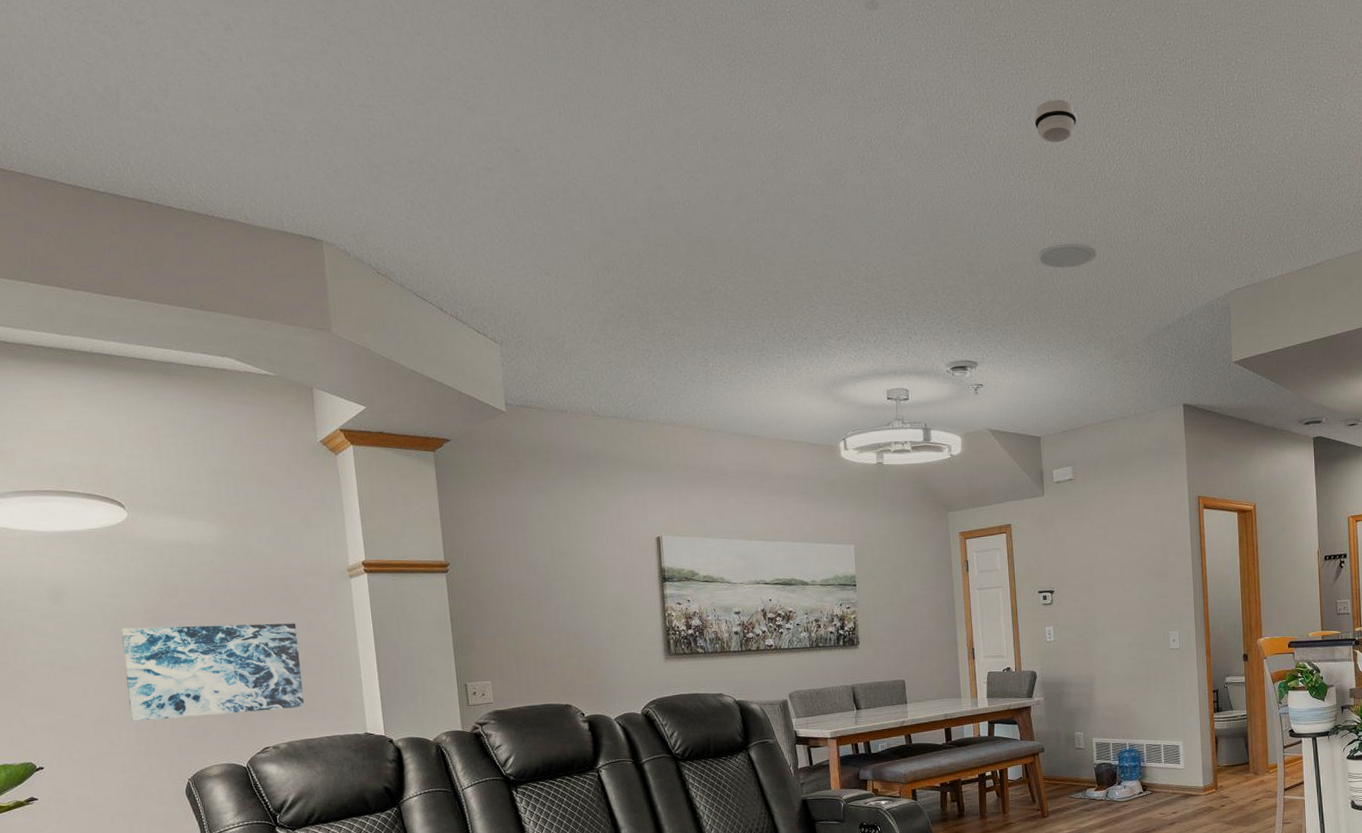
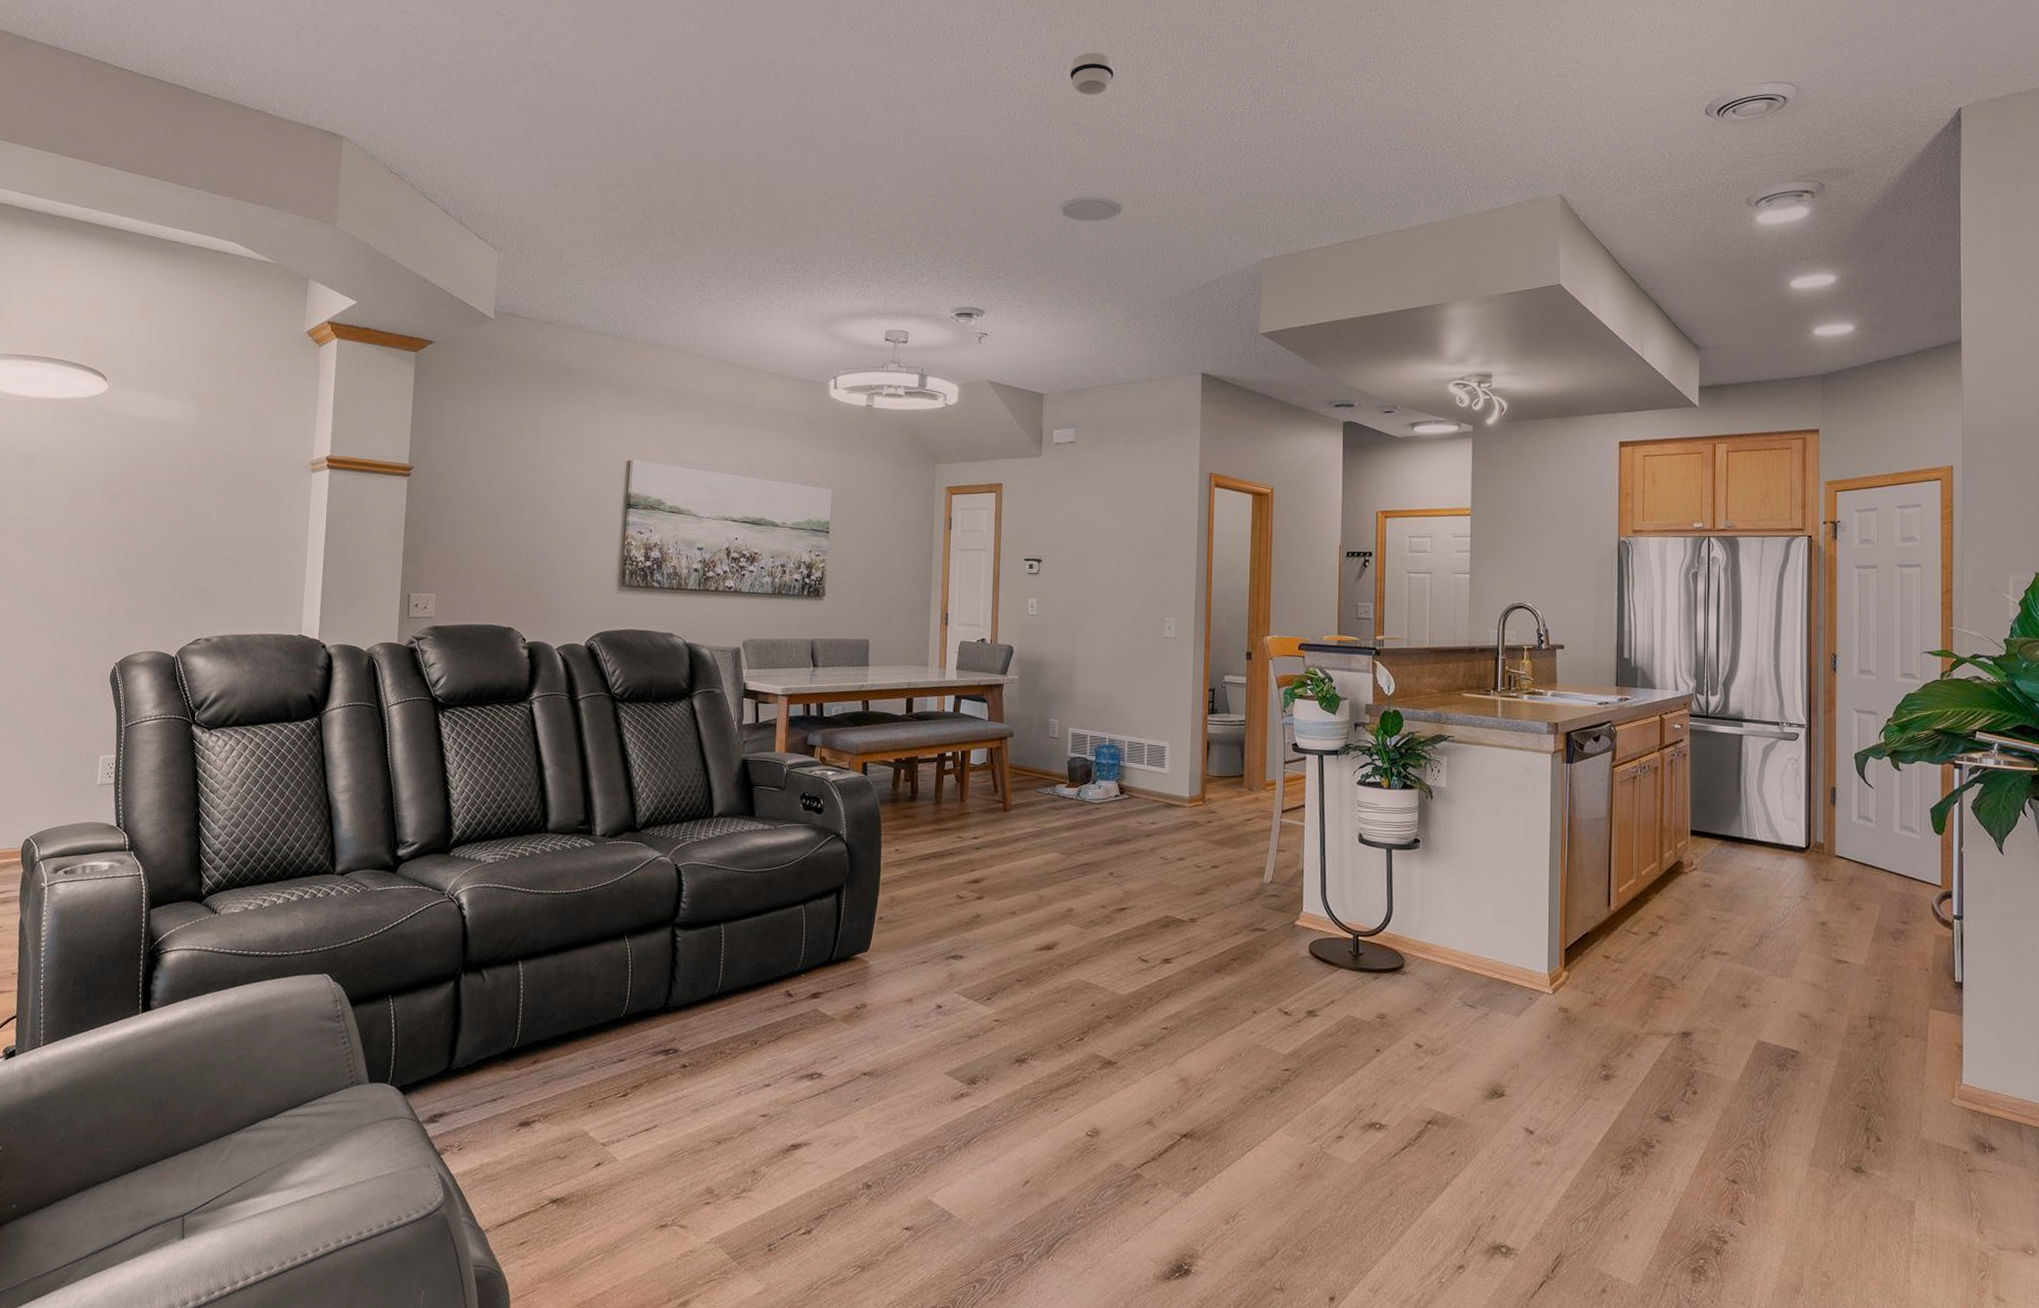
wall art: present [121,623,305,722] -> none [71,500,250,601]

